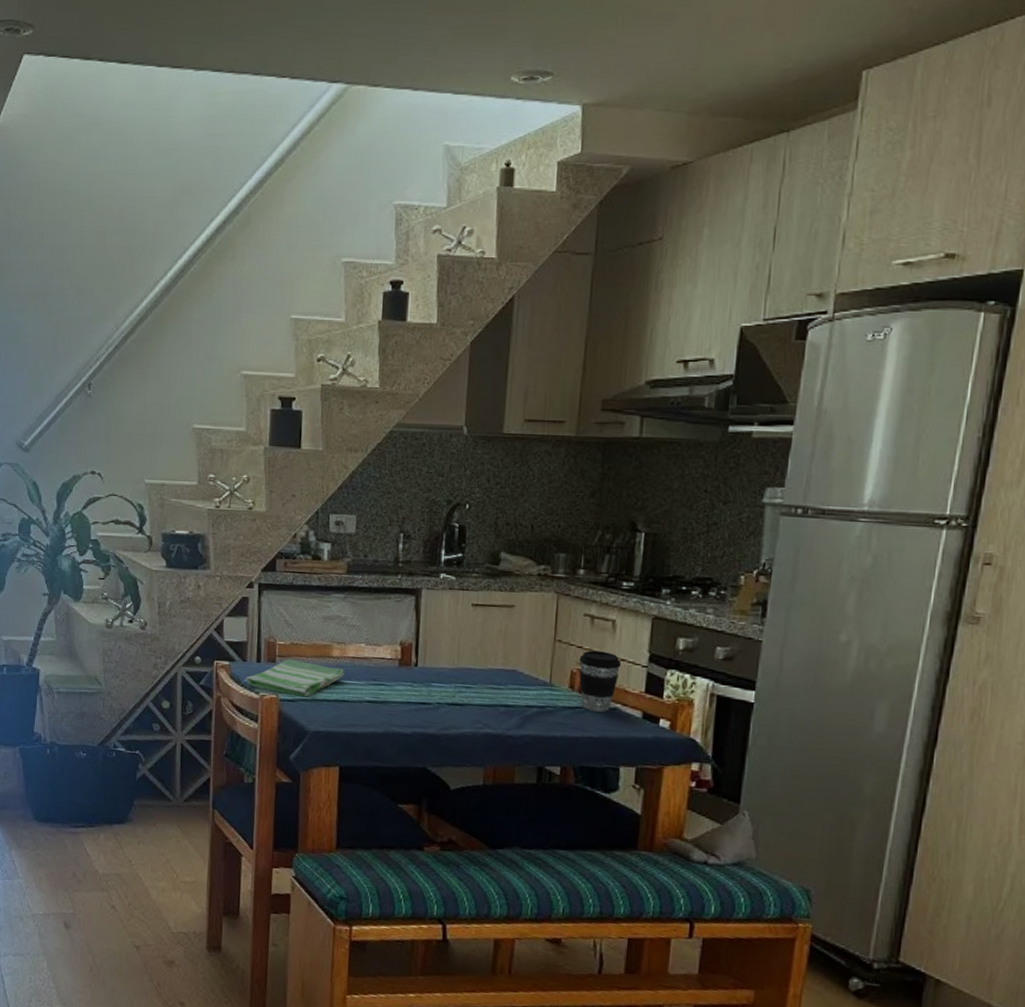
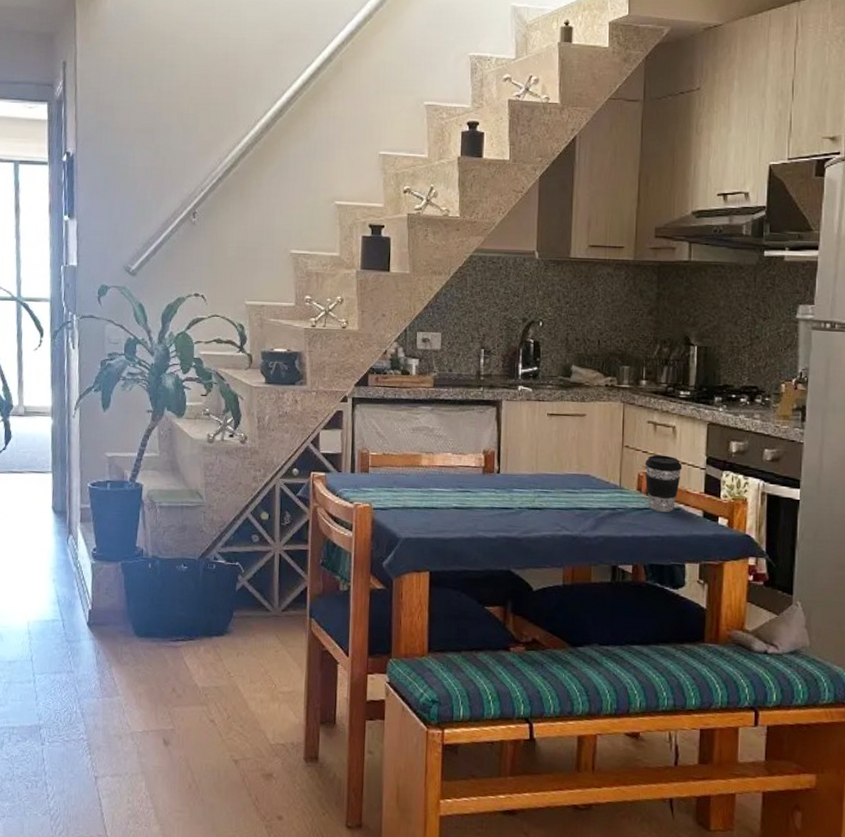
dish towel: present [246,659,345,697] -> none [340,469,434,505]

